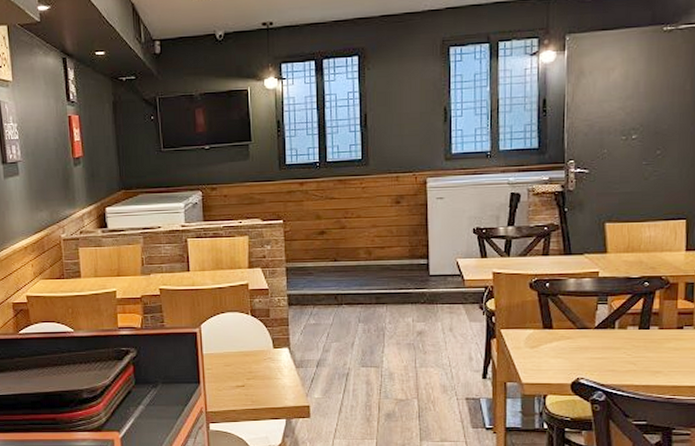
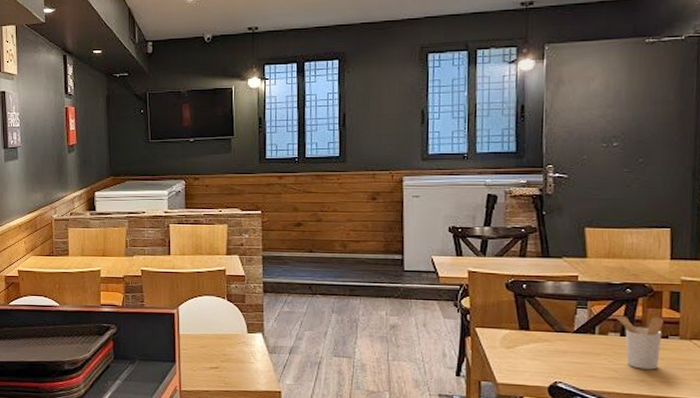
utensil holder: none [634,308,680,361] -> present [615,315,665,370]

